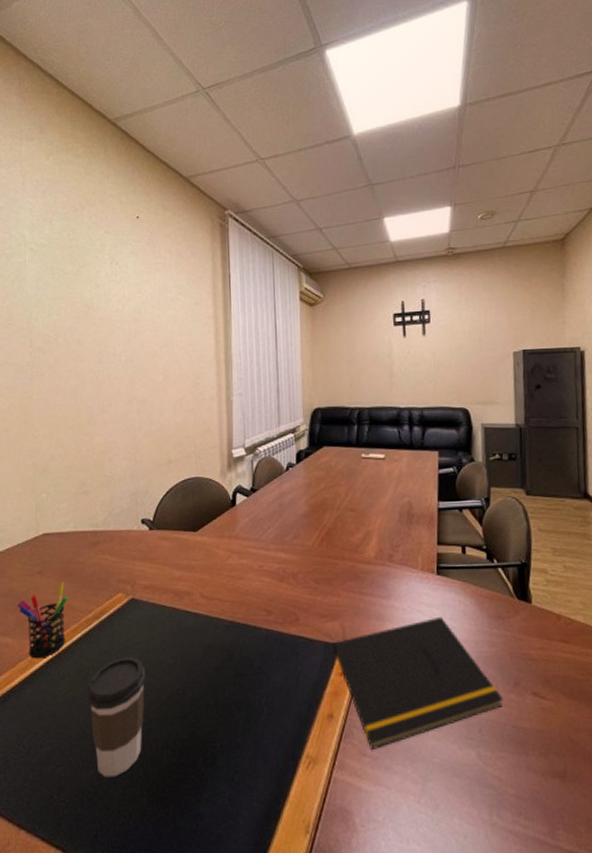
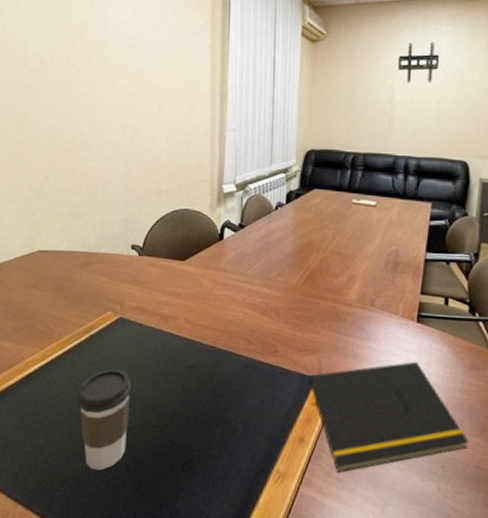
pen holder: present [17,582,68,659] -> none [14,296,61,363]

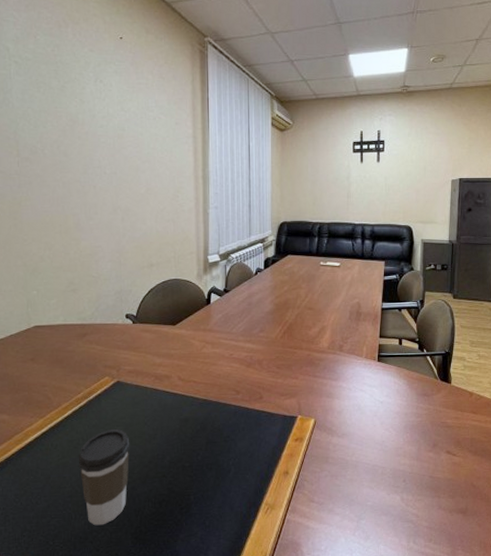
notepad: present [305,361,469,474] -> none [288,394,424,498]

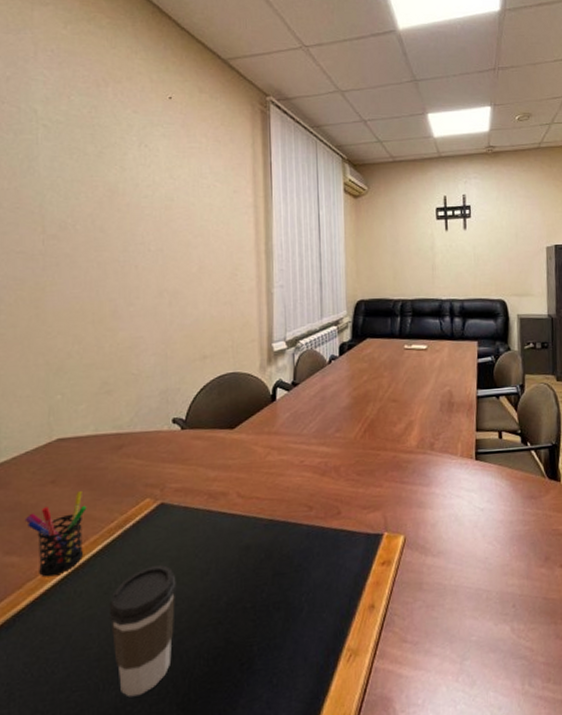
pen holder: none [11,367,59,432] -> present [24,490,87,577]

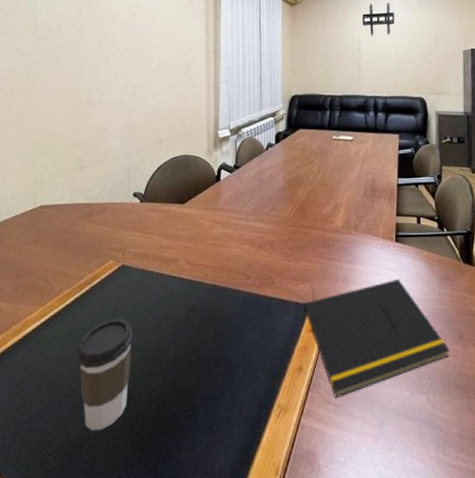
pen holder: present [24,490,87,577] -> none [13,250,62,322]
notepad: none [372,500,535,636] -> present [301,278,450,399]

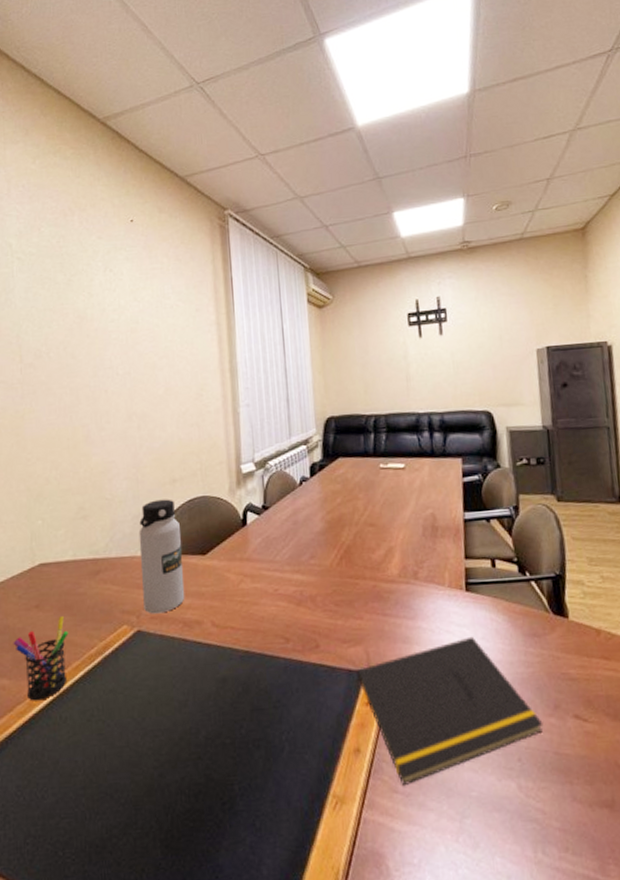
pen holder: none [13,250,62,322] -> present [13,615,69,701]
coffee cup: present [77,319,133,431] -> none [92,694,156,829]
water bottle: none [128,156,165,252] -> present [138,499,185,614]

